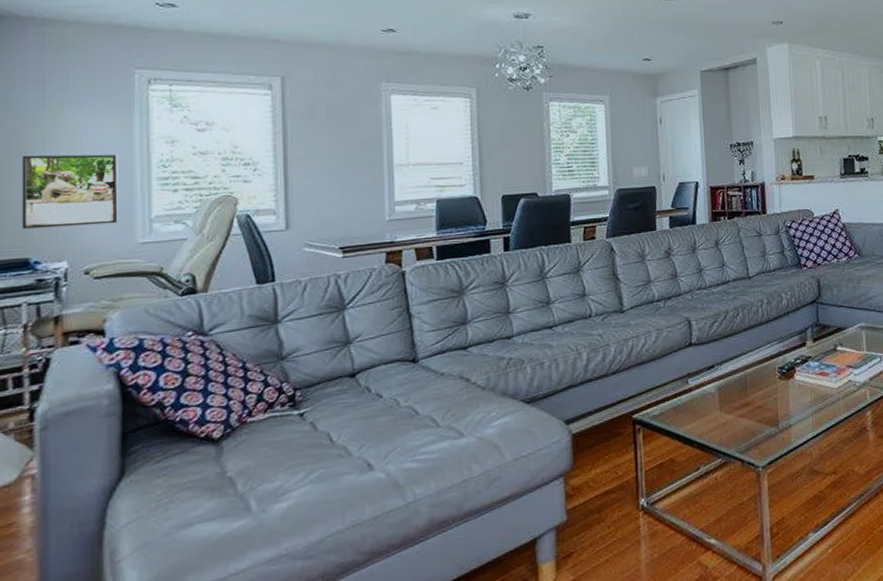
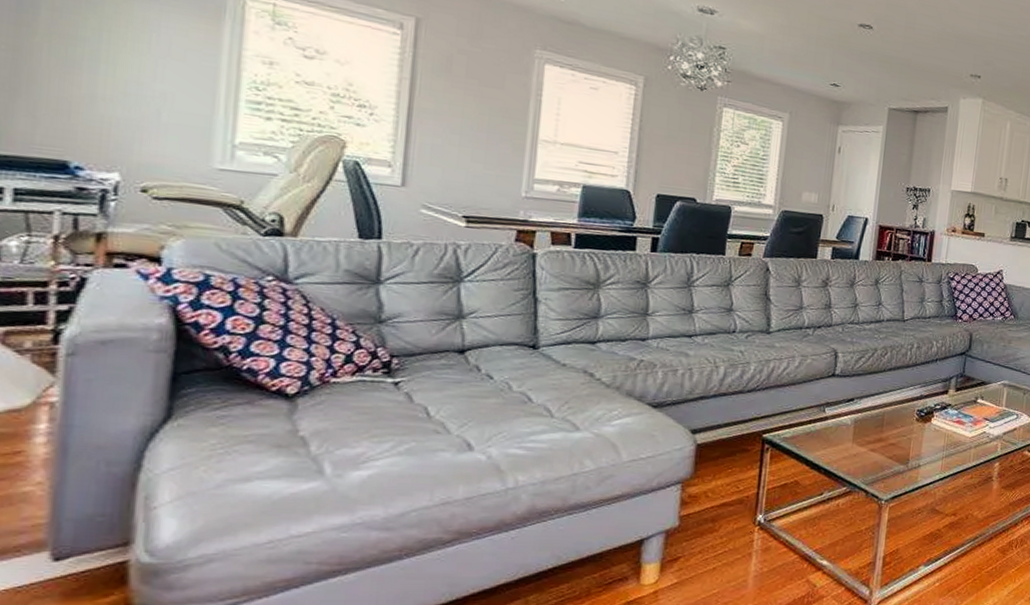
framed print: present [22,154,118,229] -> none [62,41,198,142]

